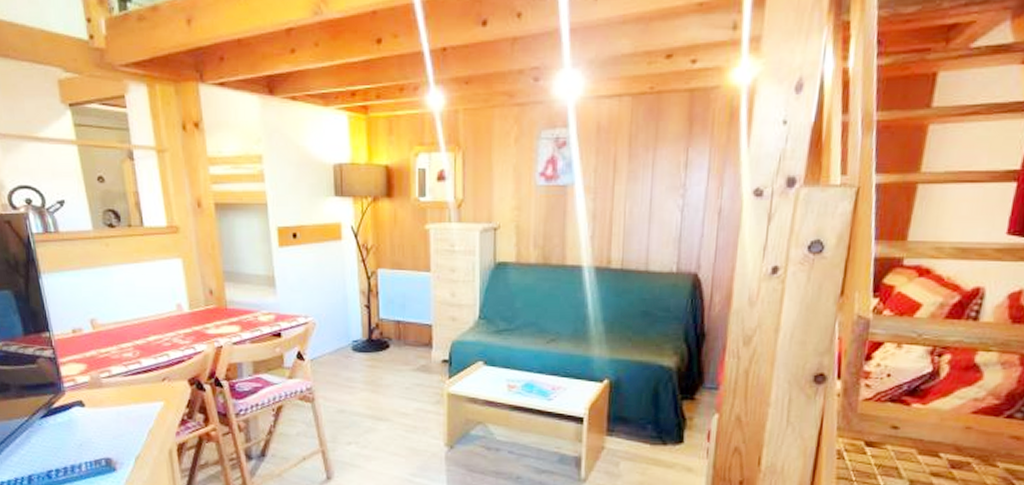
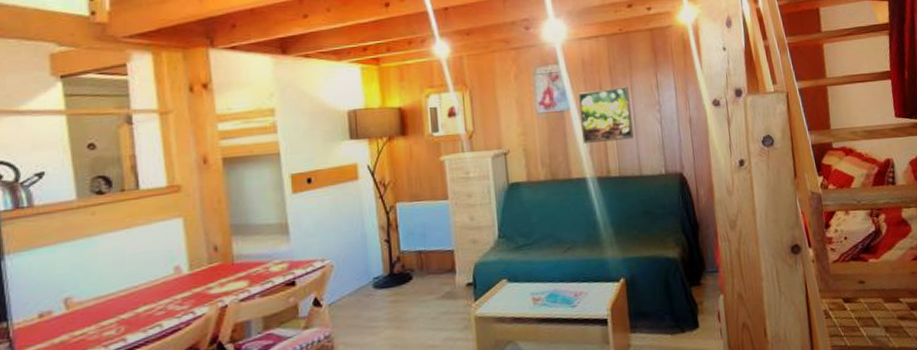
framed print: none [585,162,649,227] -> present [577,86,634,143]

